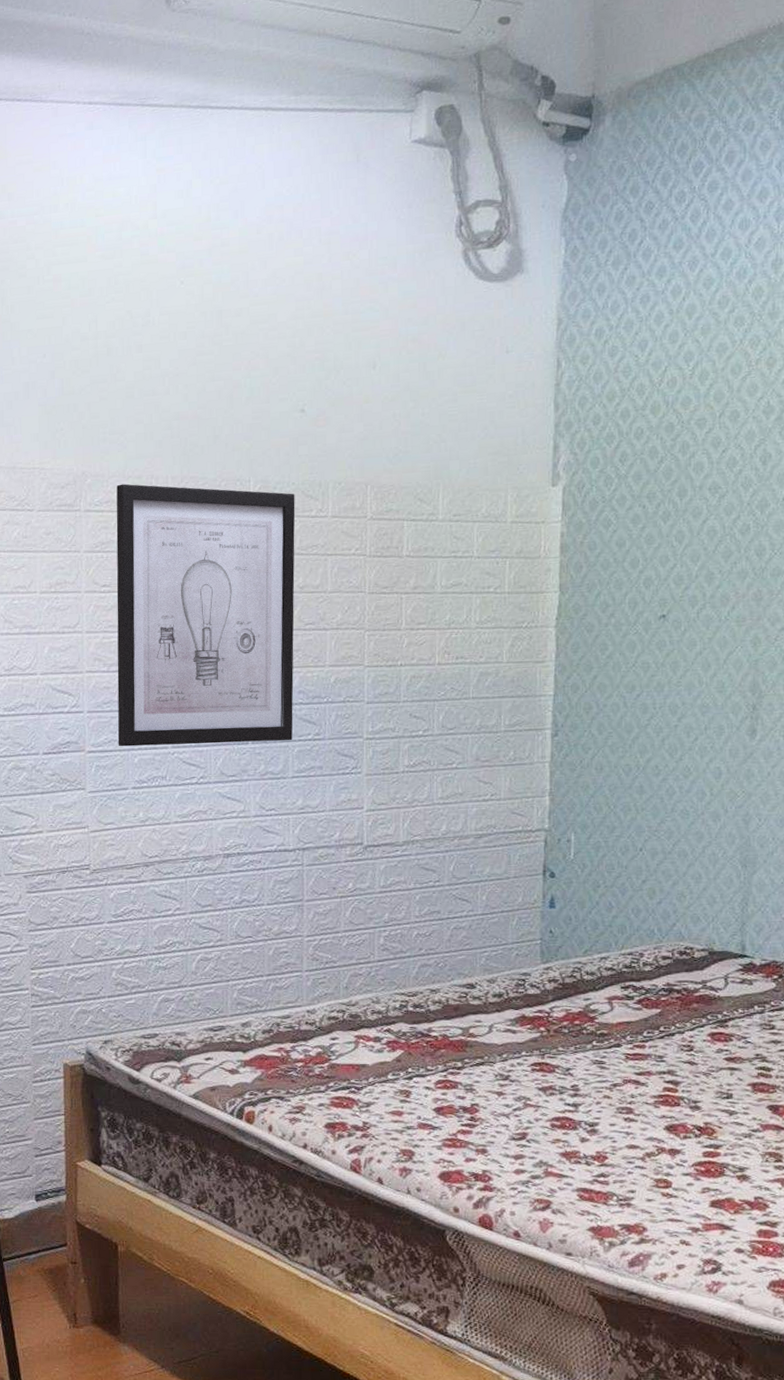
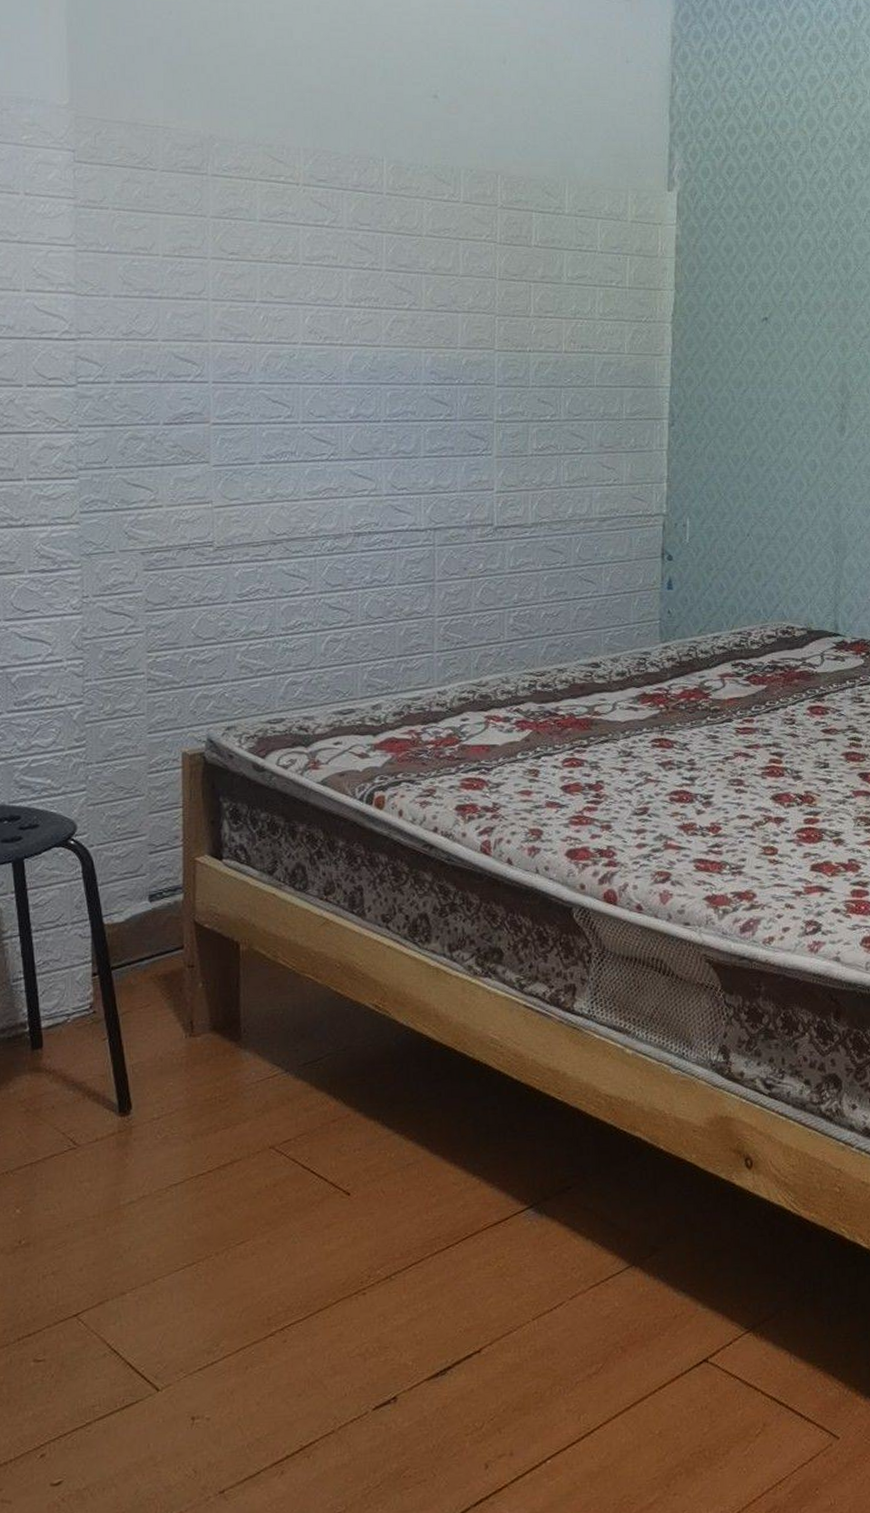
wall art: present [116,483,295,747] -> none [244,151,428,421]

